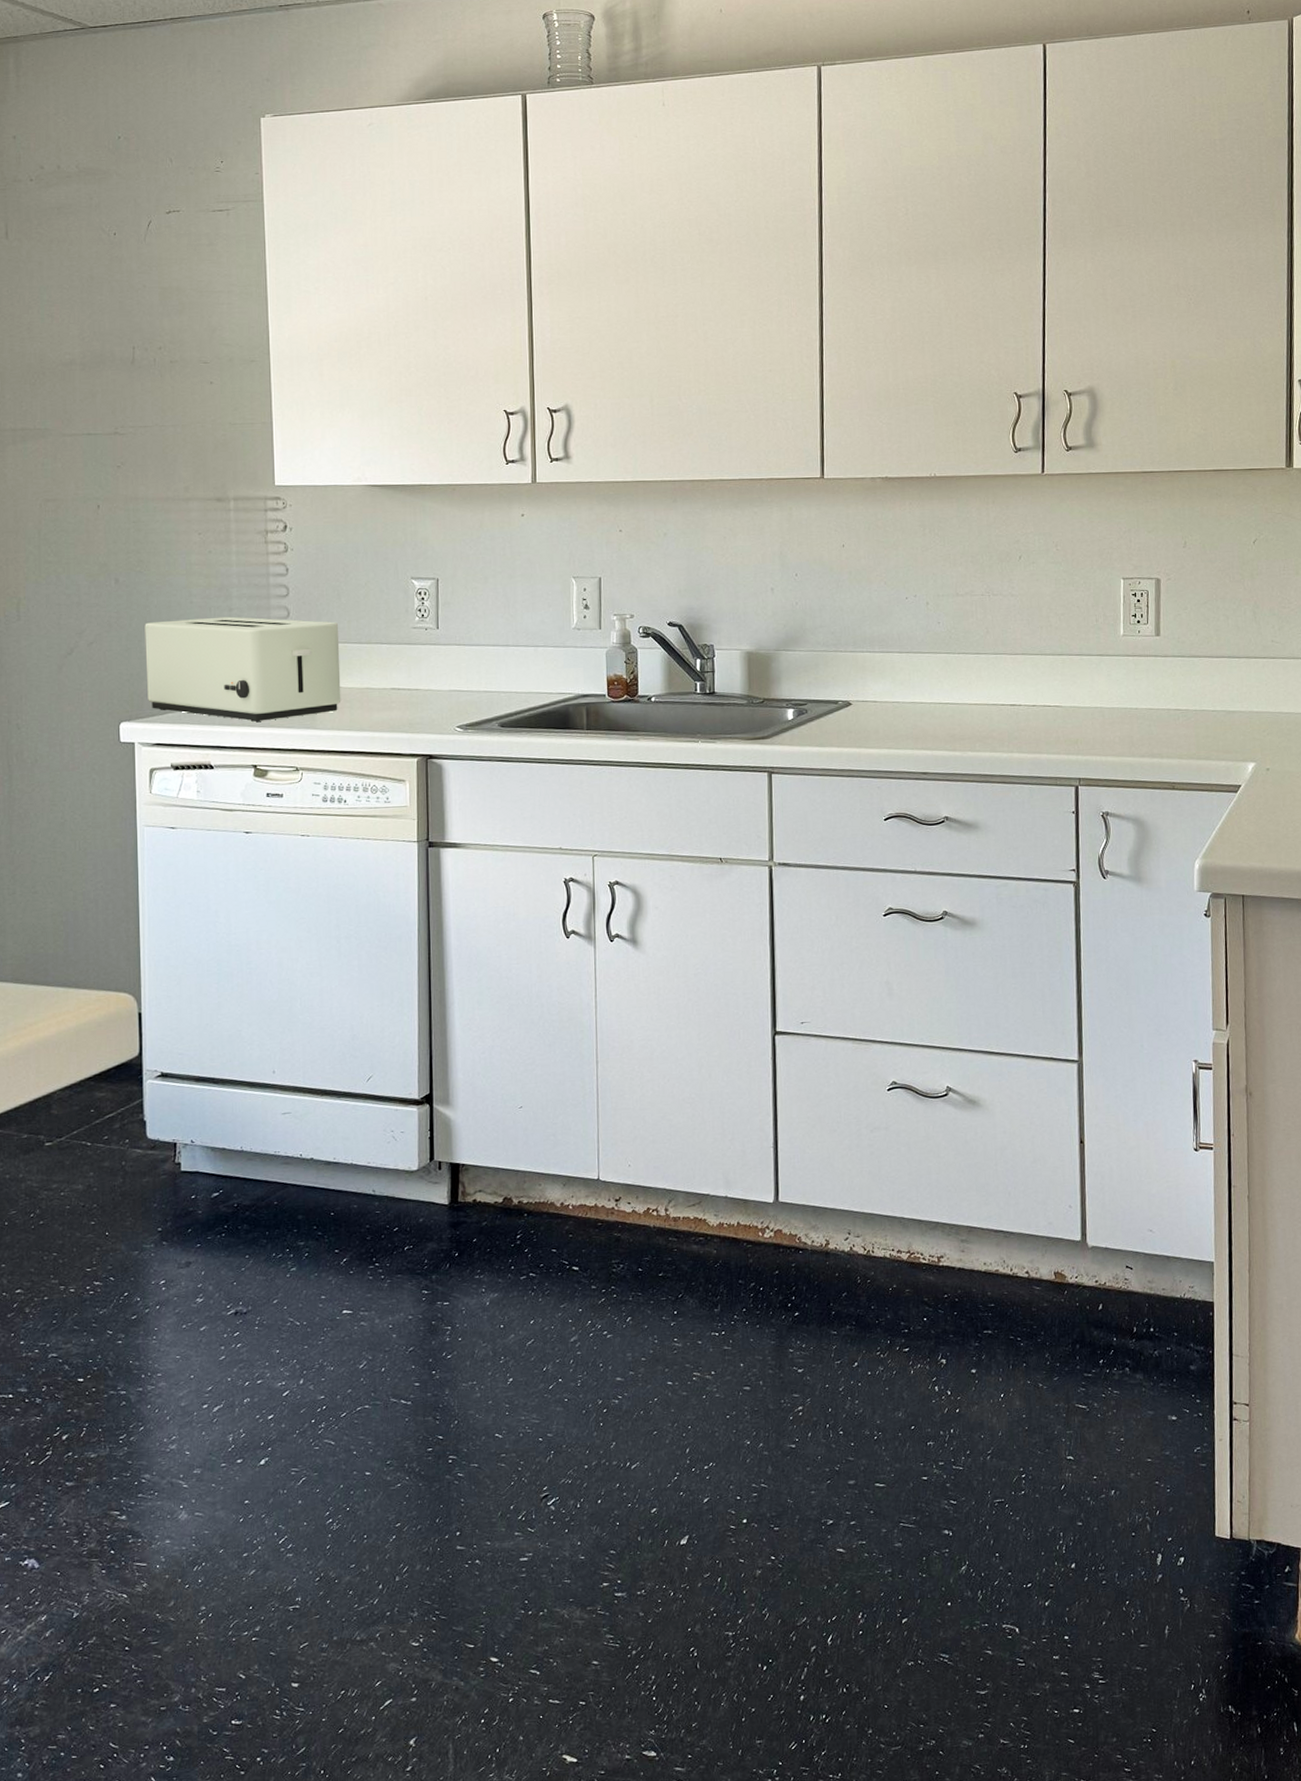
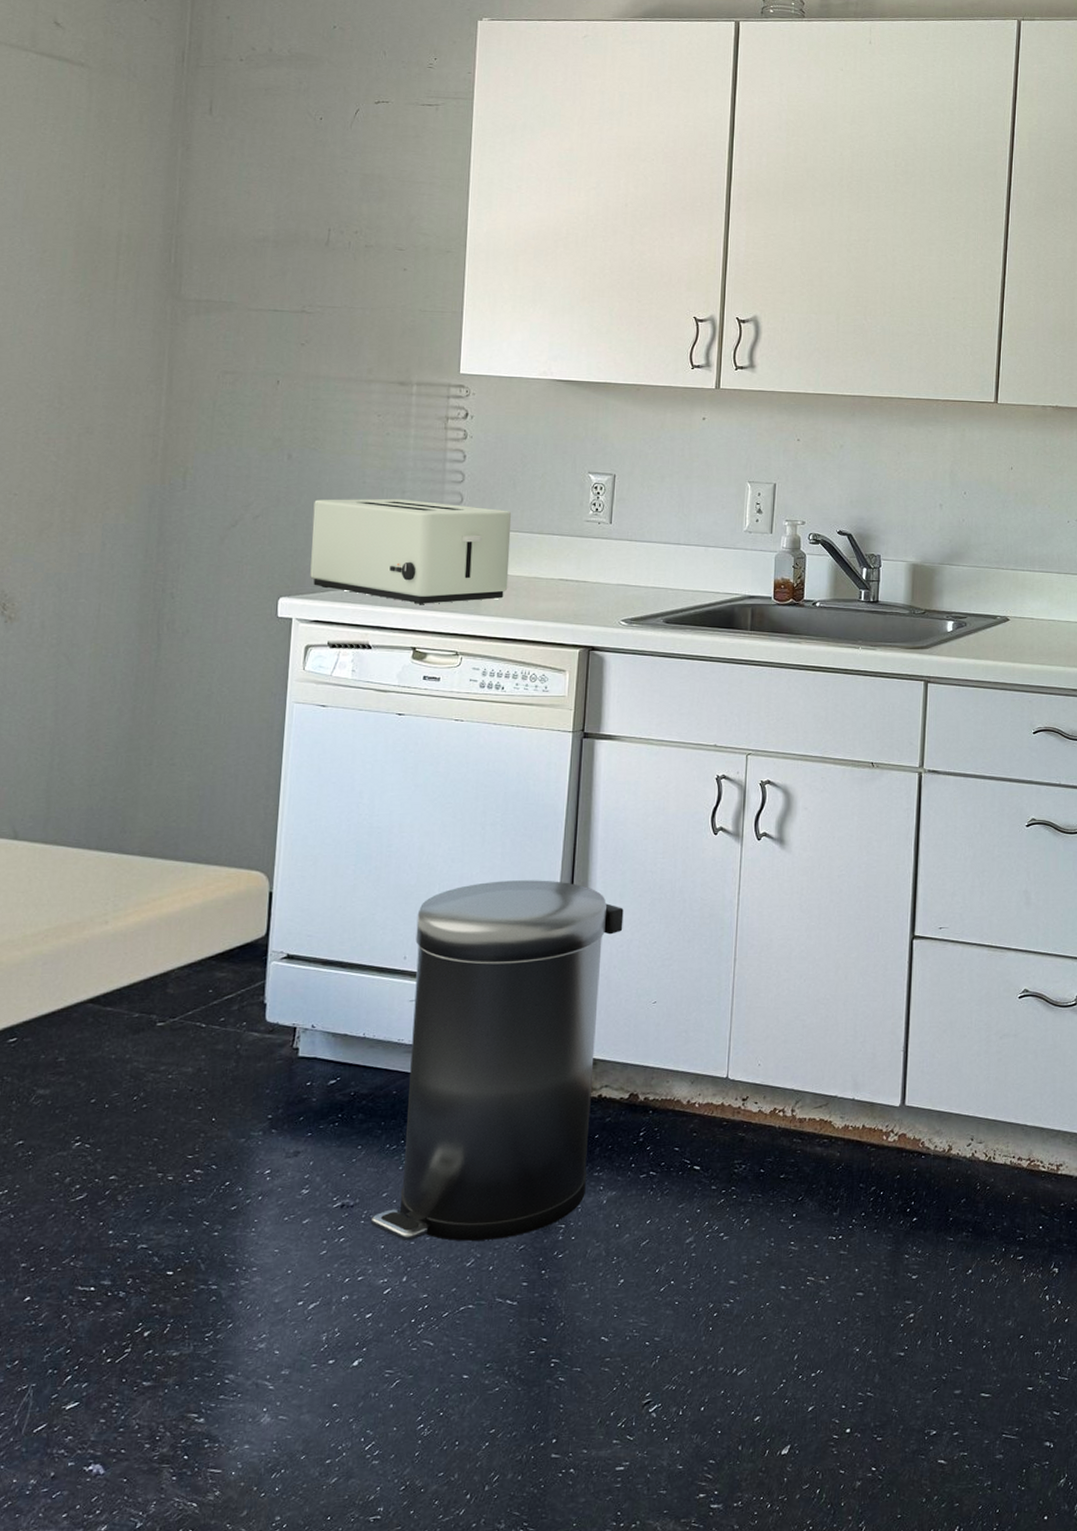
pedal bin: none [264,990,484,1346] -> present [370,880,624,1242]

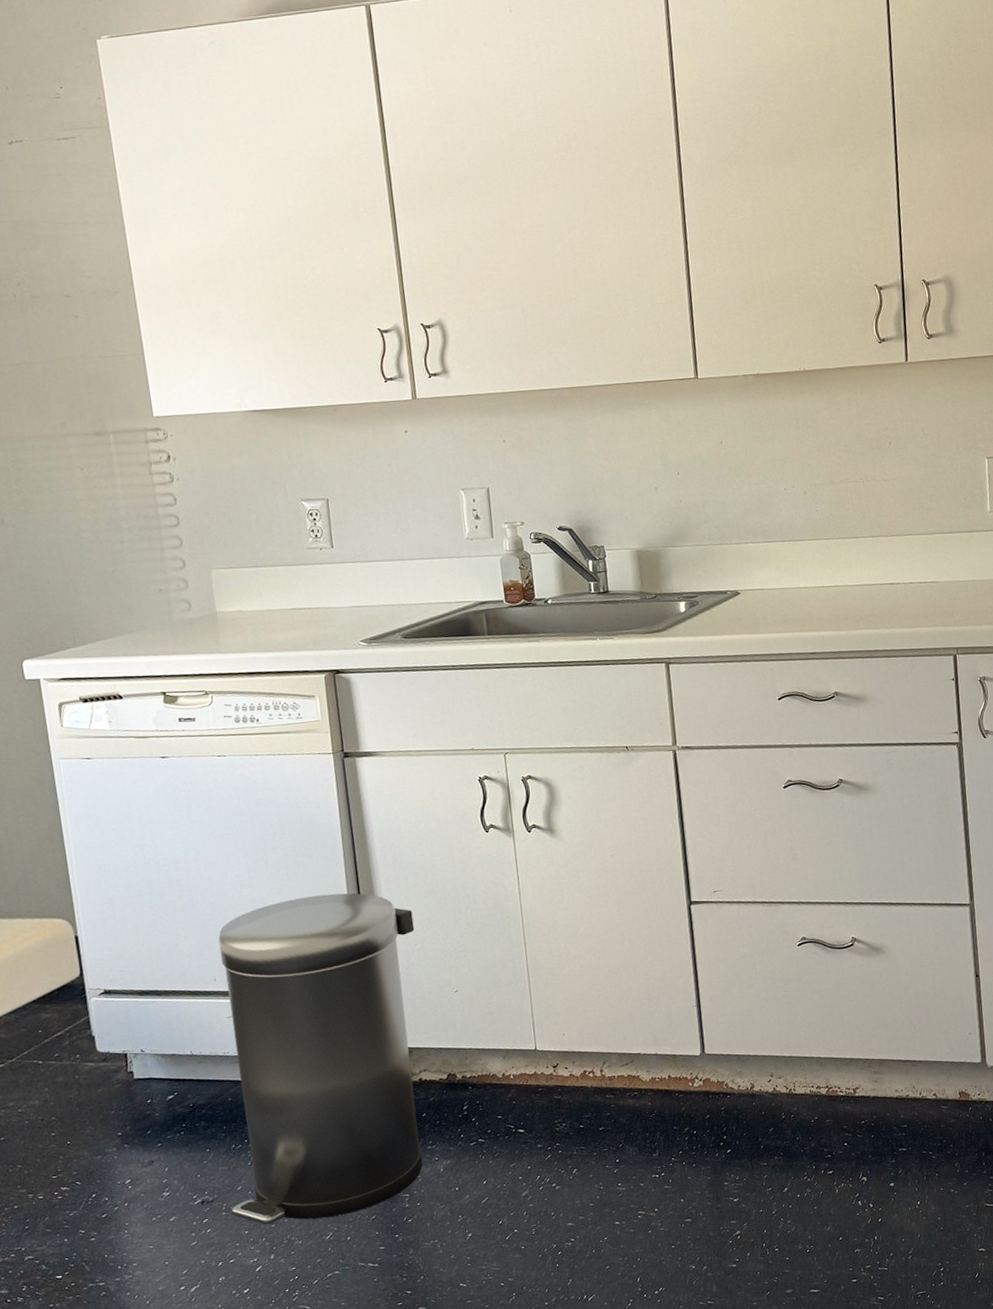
toaster: present [310,498,512,604] -> none [36,547,244,650]

